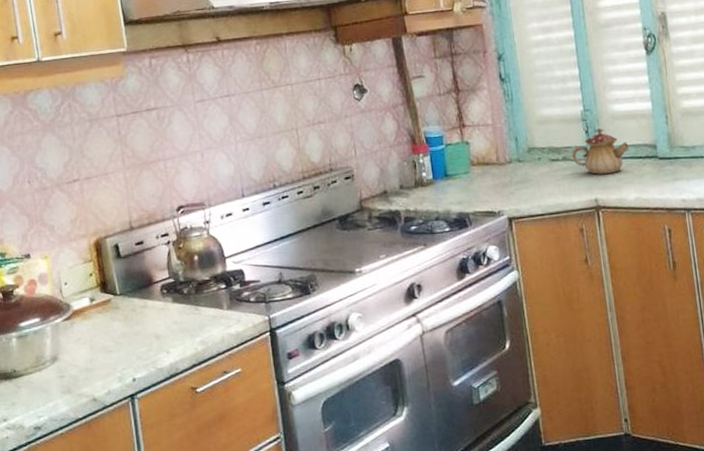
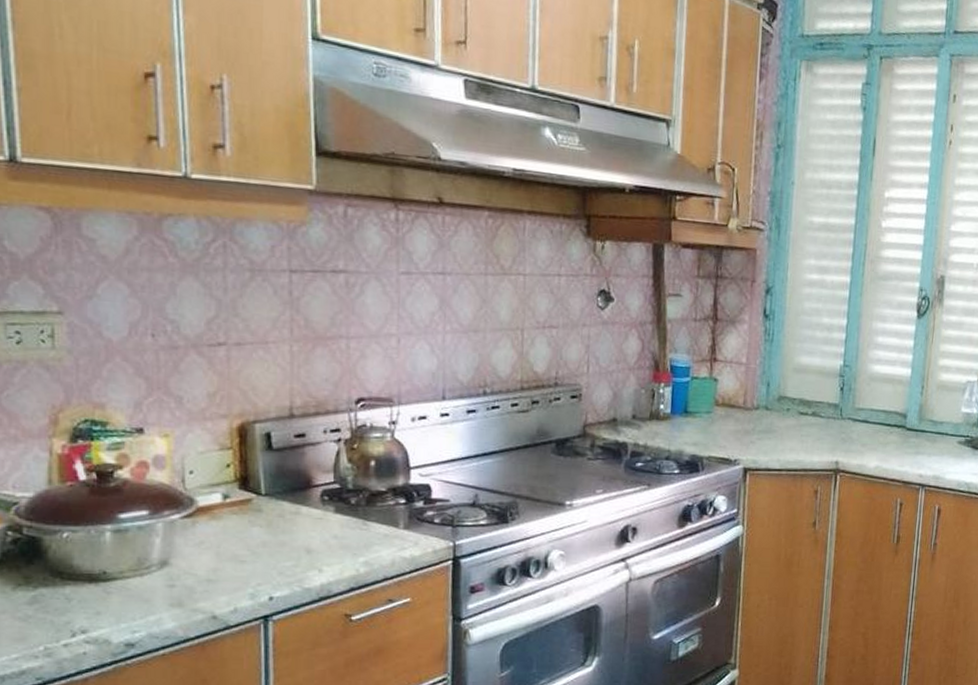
teapot: present [572,128,629,175] -> none [822,387,880,437]

